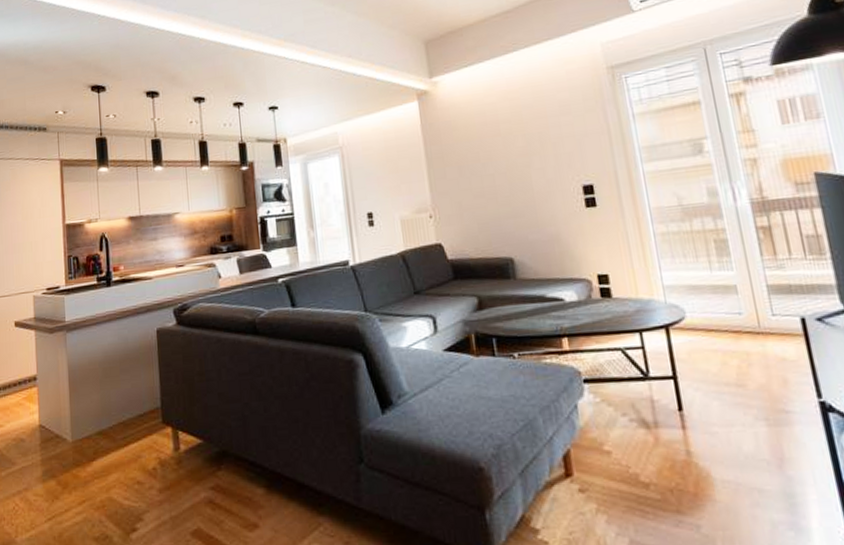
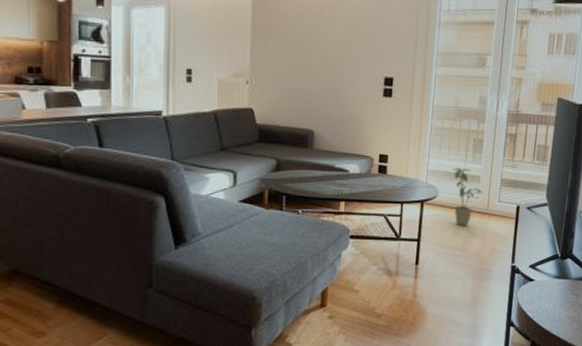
house plant: none [696,277,746,353] -> present [453,167,483,226]

